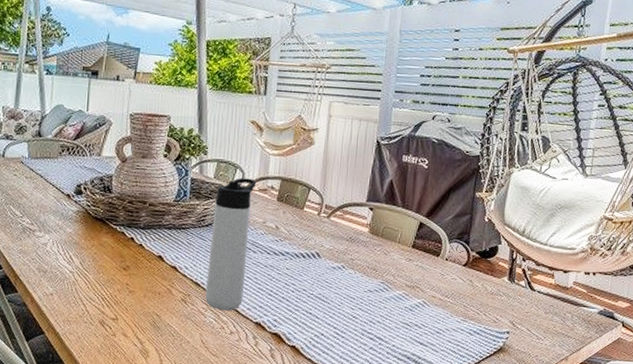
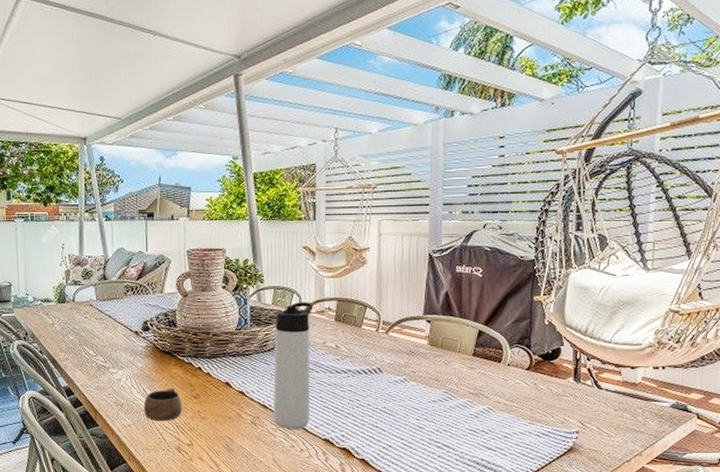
cup: none [68,256,110,293] -> present [144,387,182,422]

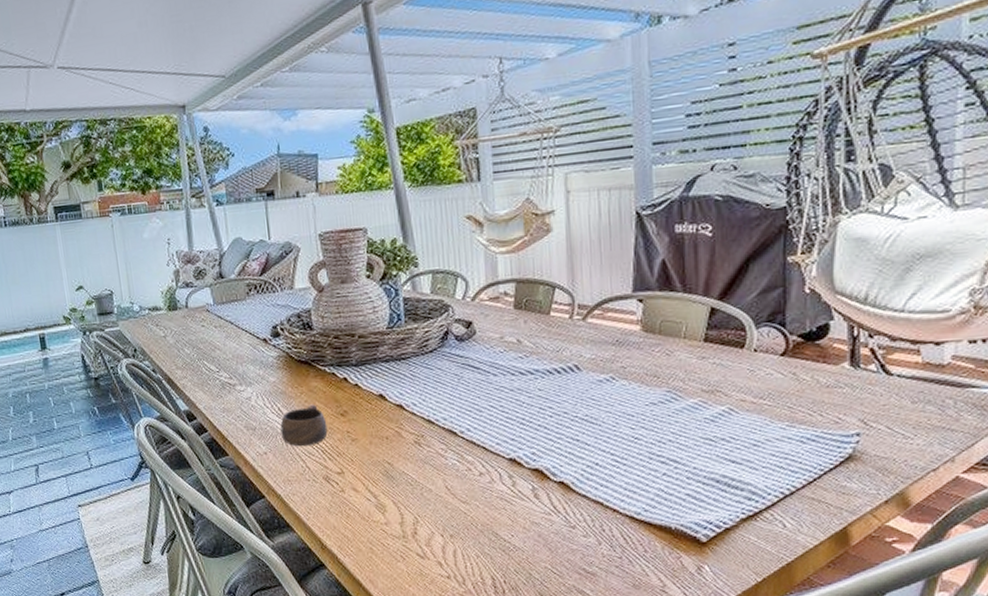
thermos bottle: present [273,302,314,430] -> none [436,286,489,450]

